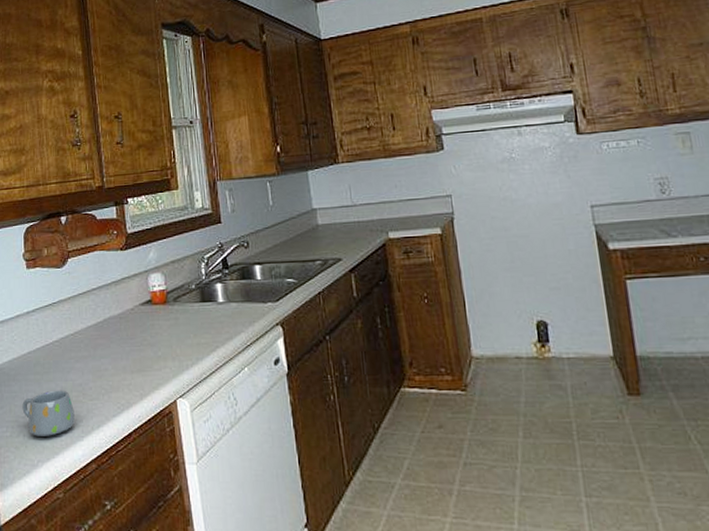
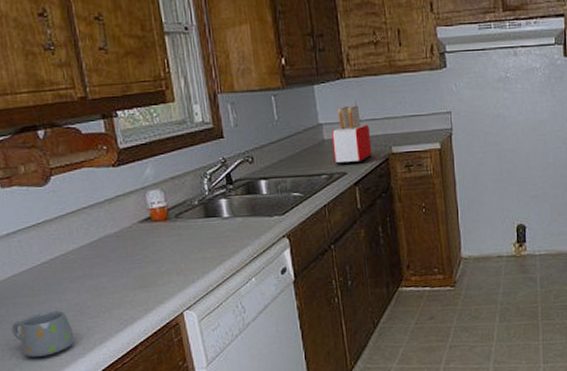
toaster: none [326,189,368,251] -> present [332,105,372,165]

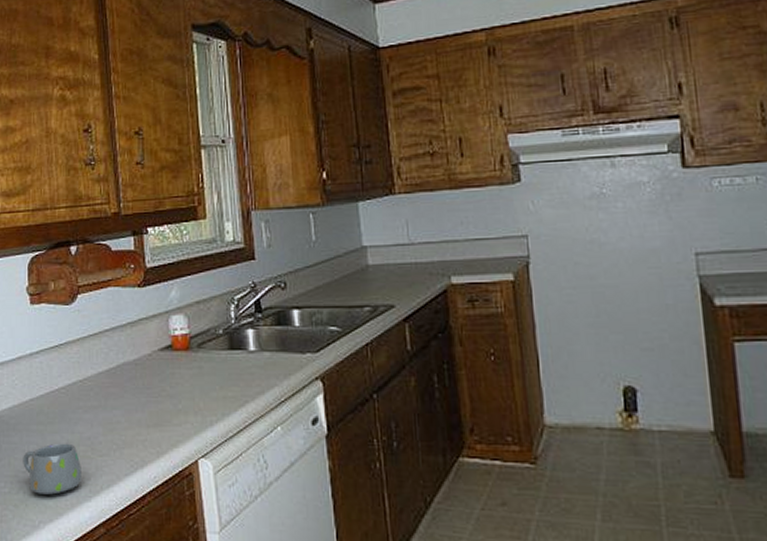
toaster: present [332,105,372,165] -> none [378,225,427,296]

